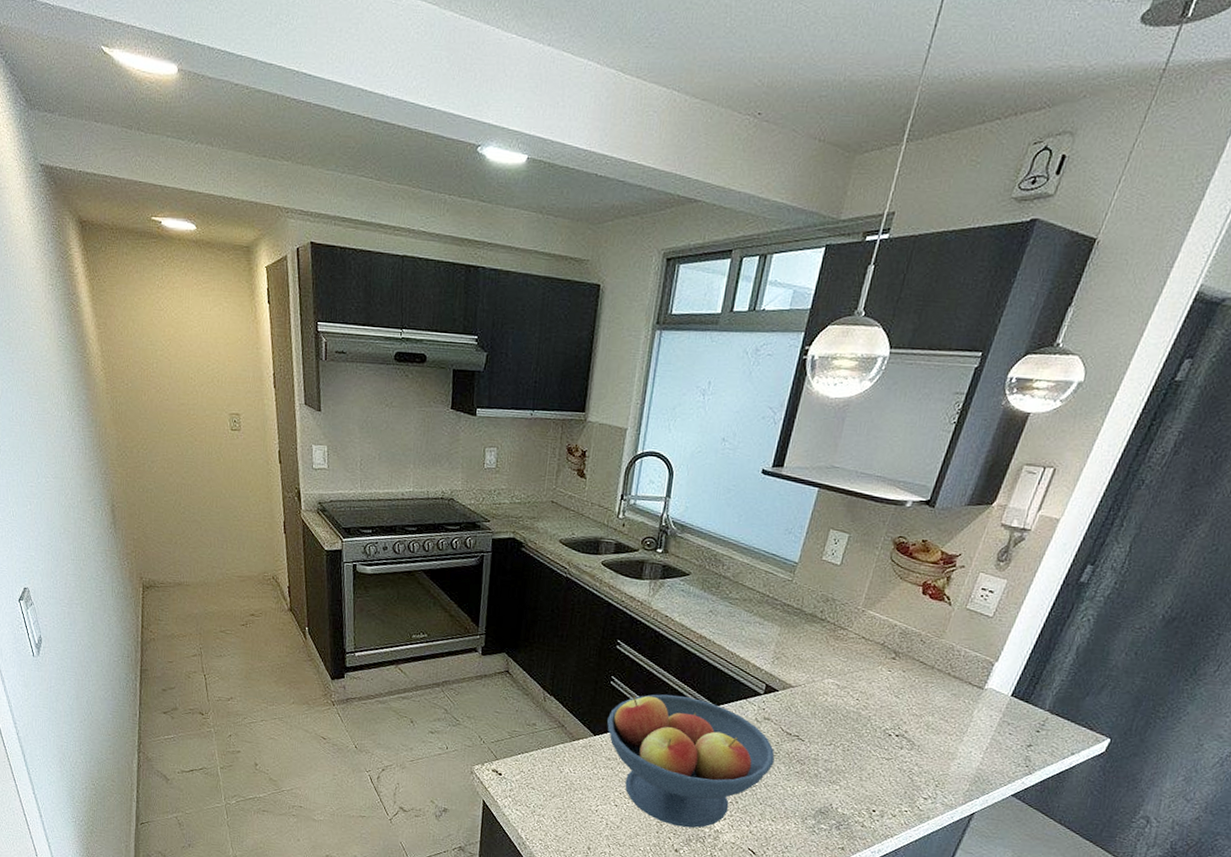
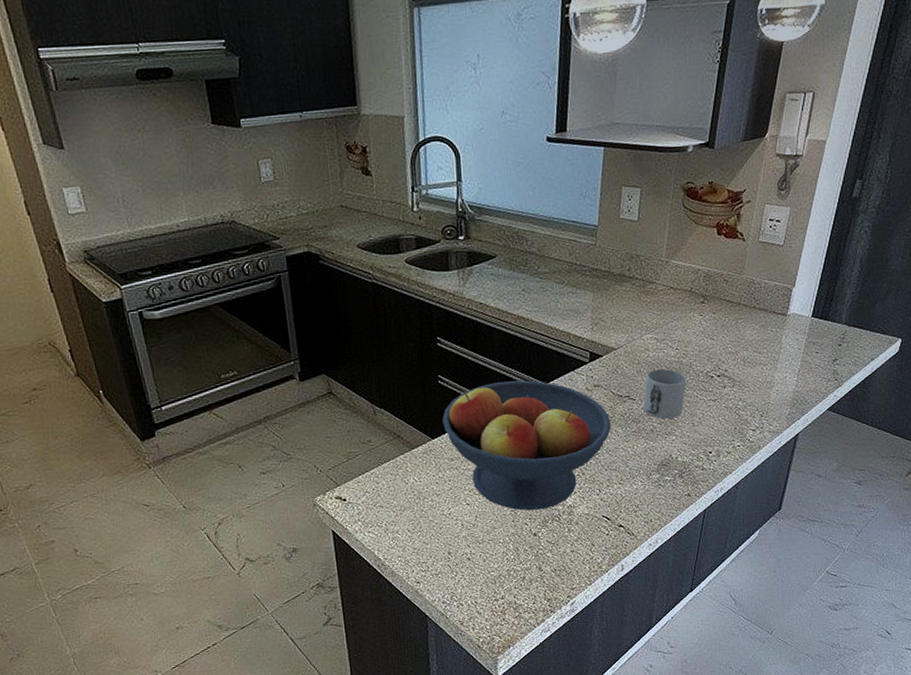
mug: none [811,714,863,768] -> present [643,368,687,419]

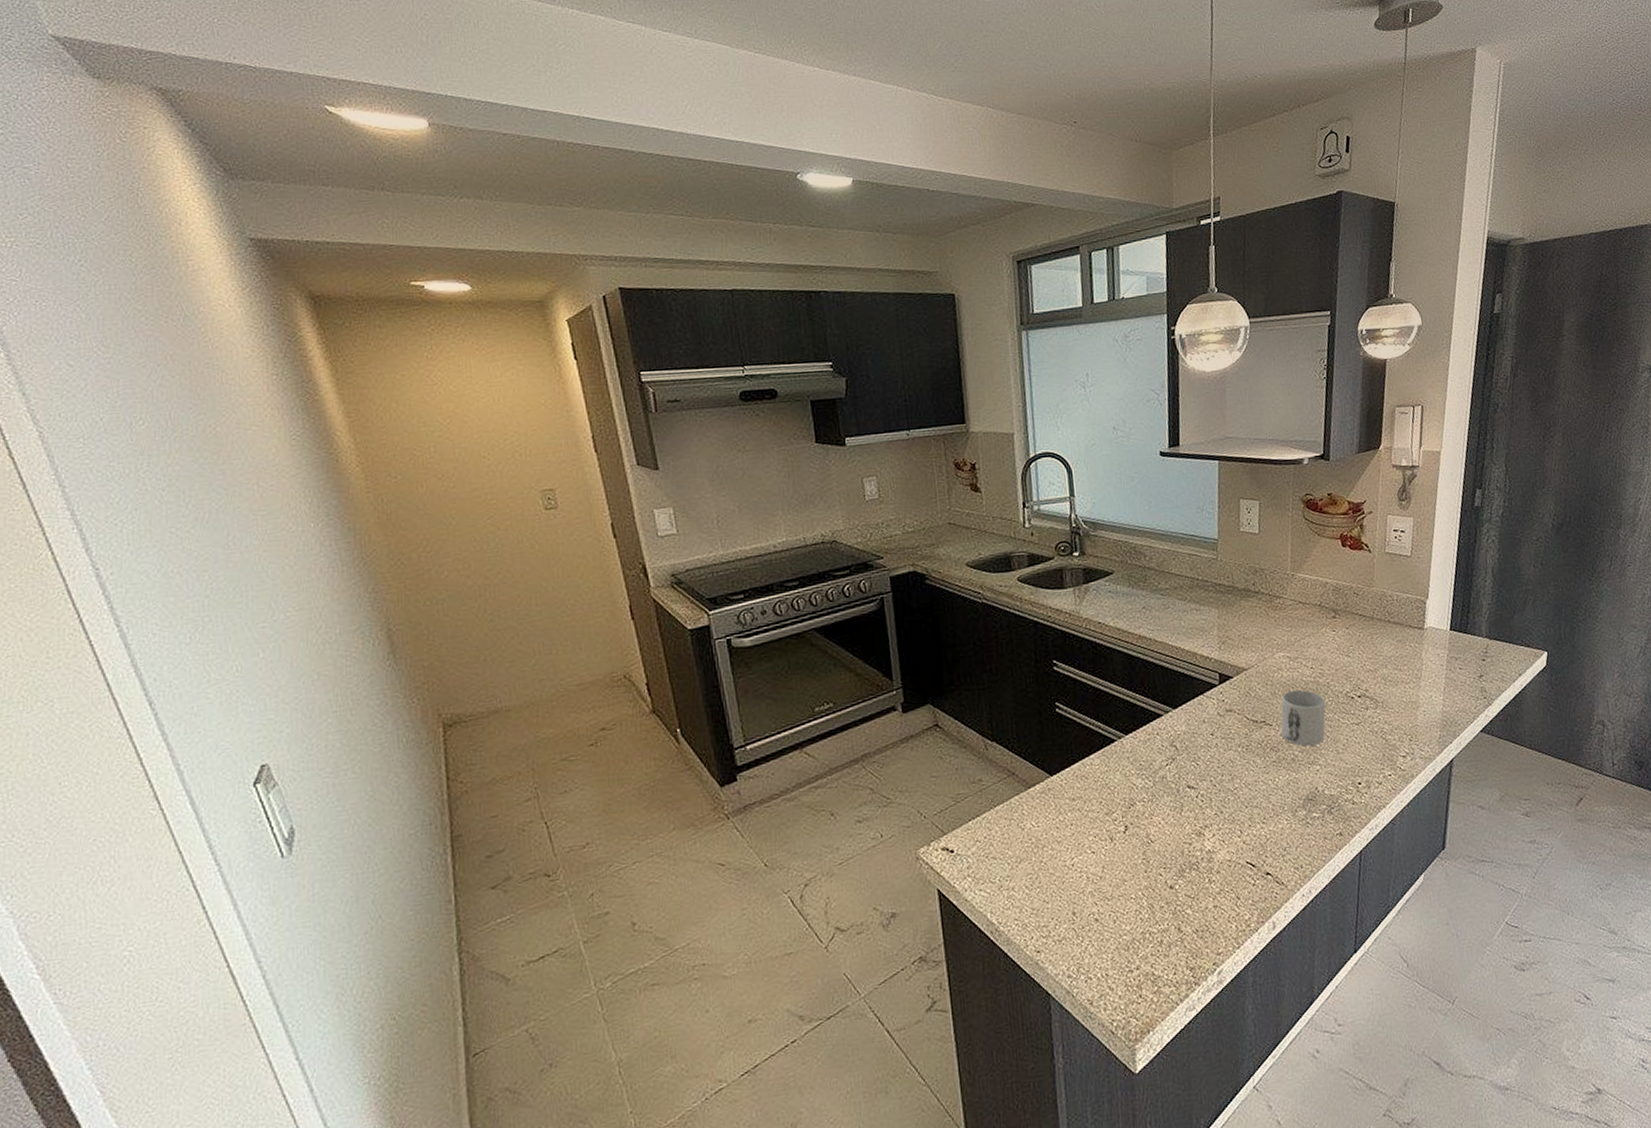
fruit bowl: present [442,380,611,511] -> none [1061,706,1248,859]

